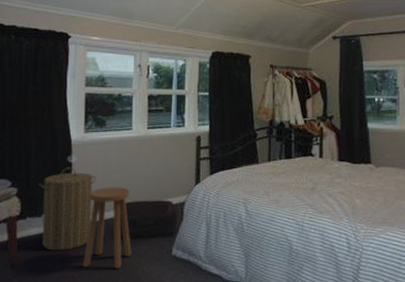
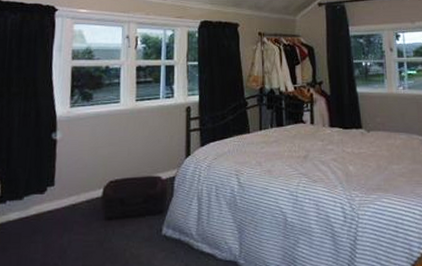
laundry hamper: present [38,167,97,251] -> none [20,145,83,237]
stool: present [83,186,132,269] -> none [67,163,119,254]

